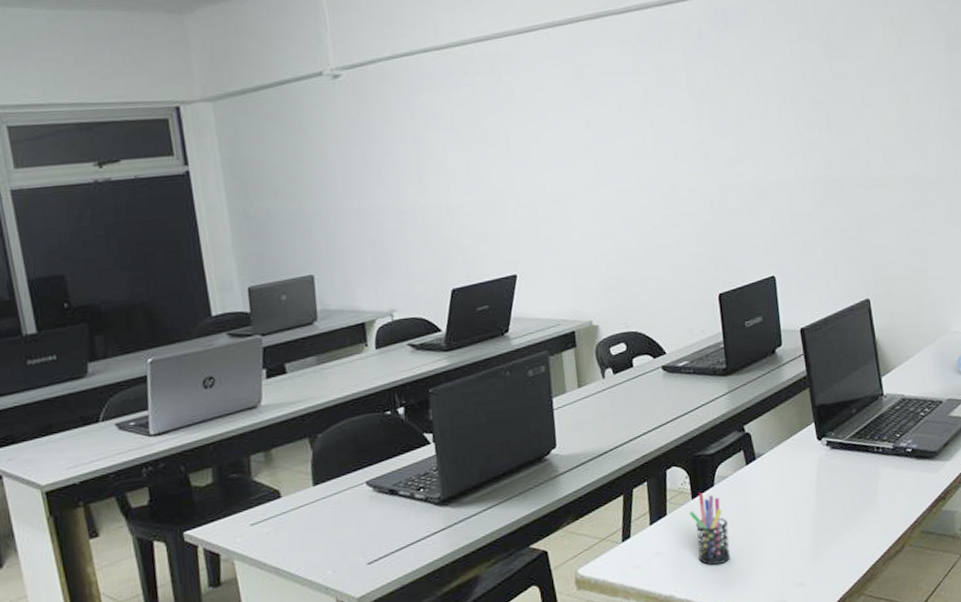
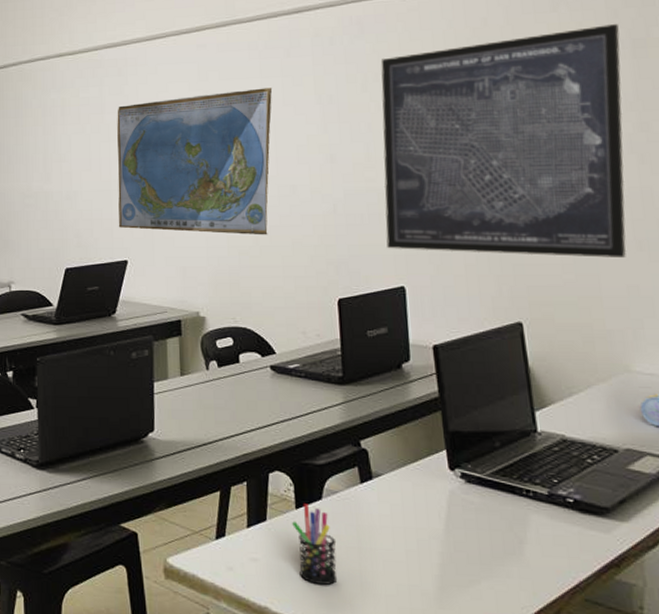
world map: none [493,84,652,241] -> present [117,87,273,235]
wall art: none [745,19,946,241] -> present [380,24,627,258]

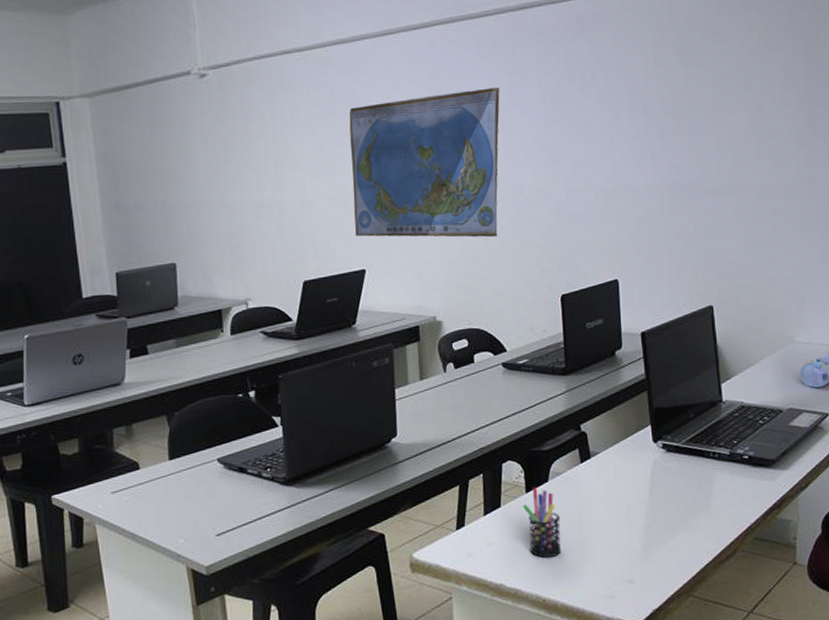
wall art: present [380,24,627,258] -> none [598,26,796,245]

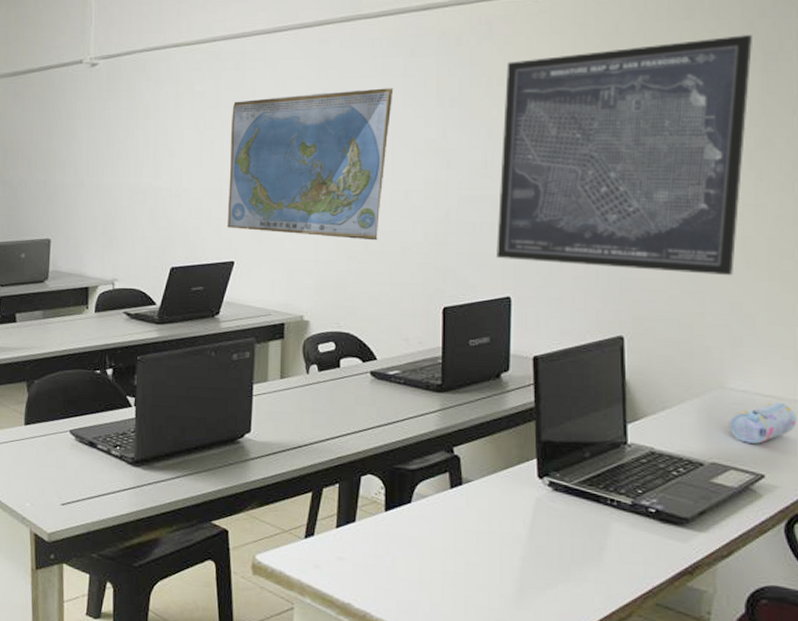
pen holder: present [523,487,562,558] -> none [381,506,422,584]
wall art: none [598,26,796,245] -> present [496,35,752,275]

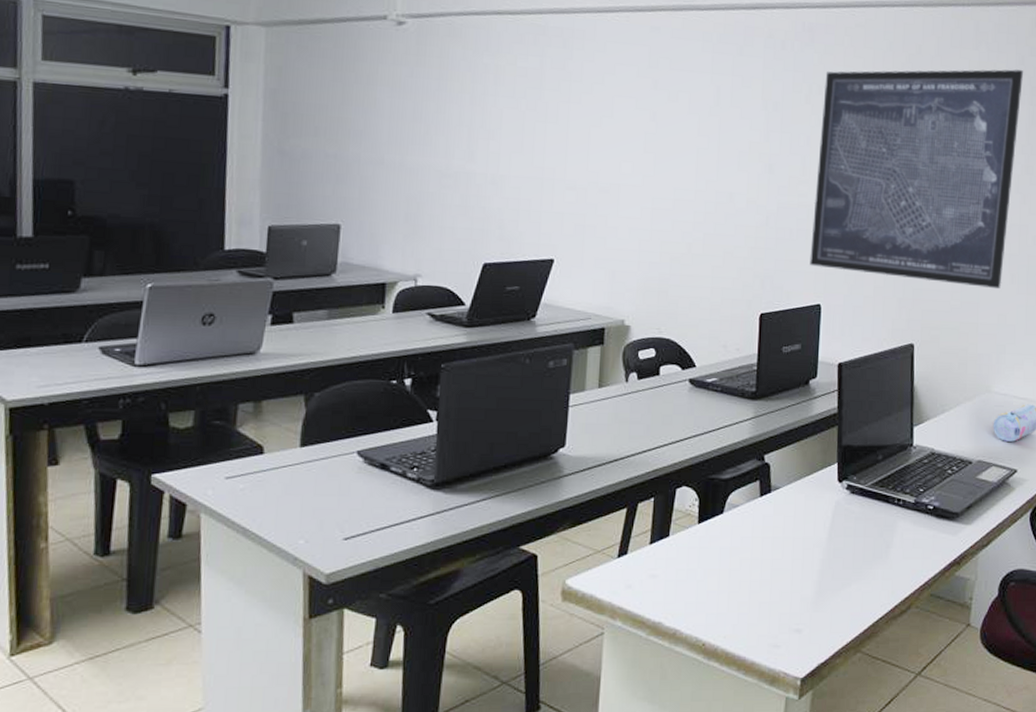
world map: present [227,88,394,241] -> none [547,82,722,243]

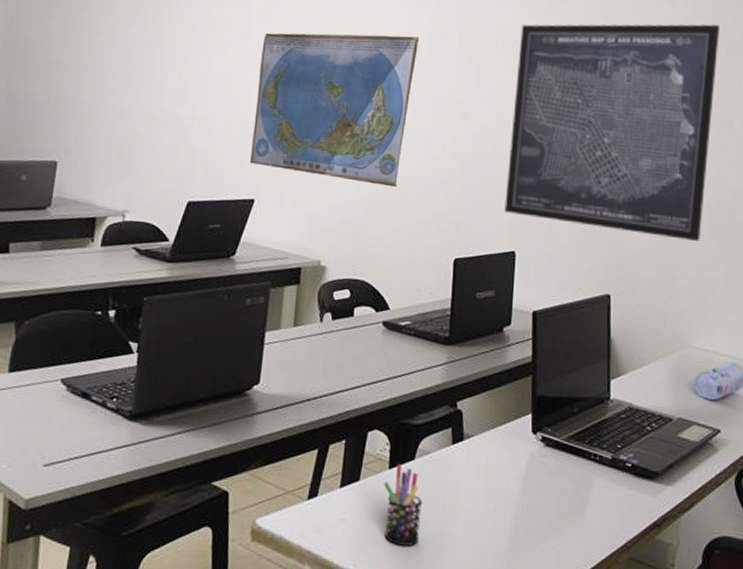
world map: none [547,82,722,243] -> present [249,32,420,188]
pen holder: none [693,518,732,596] -> present [384,464,423,546]

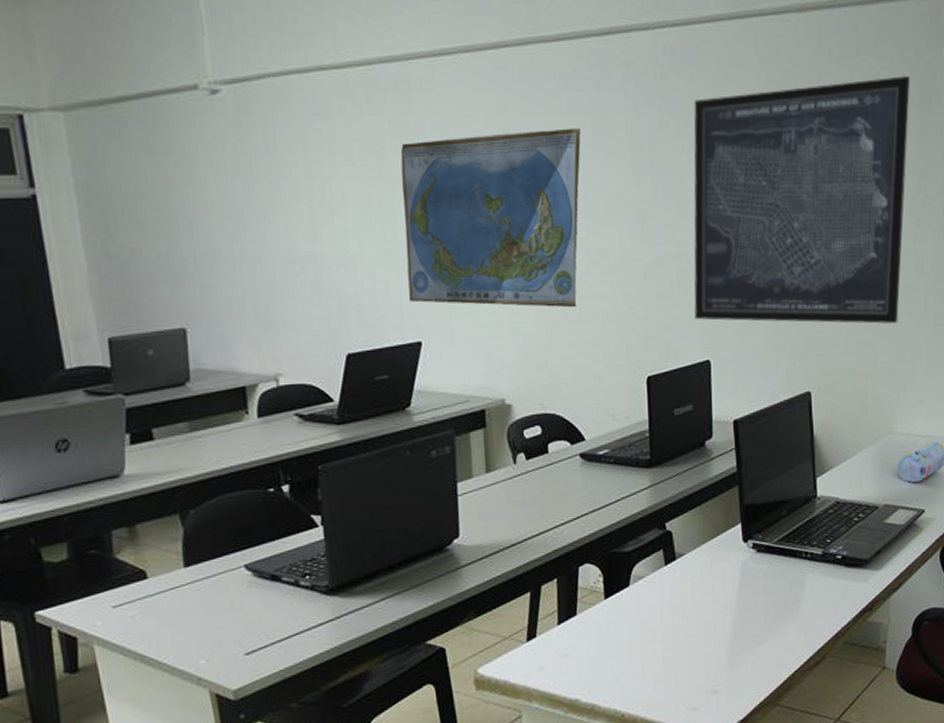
pen holder: present [384,464,423,546] -> none [601,592,643,669]

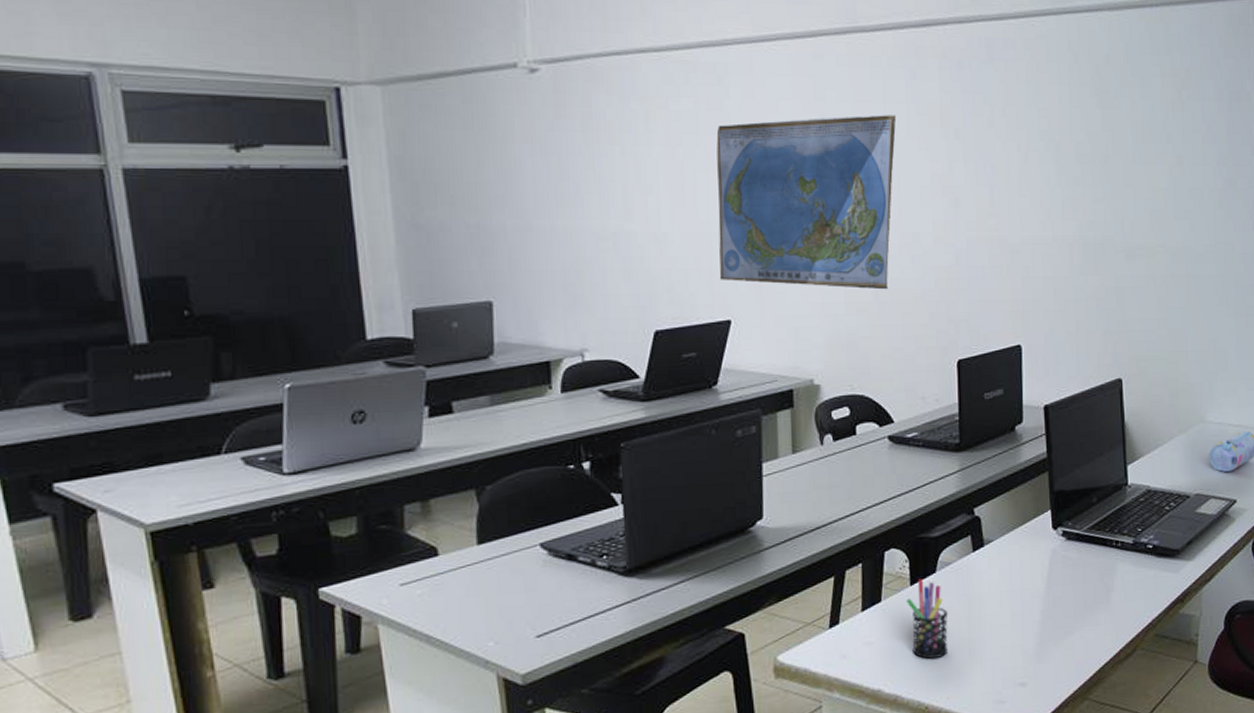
pen holder: none [601,592,643,669] -> present [907,579,949,659]
wall art: present [694,76,910,324] -> none [1006,74,1220,313]

